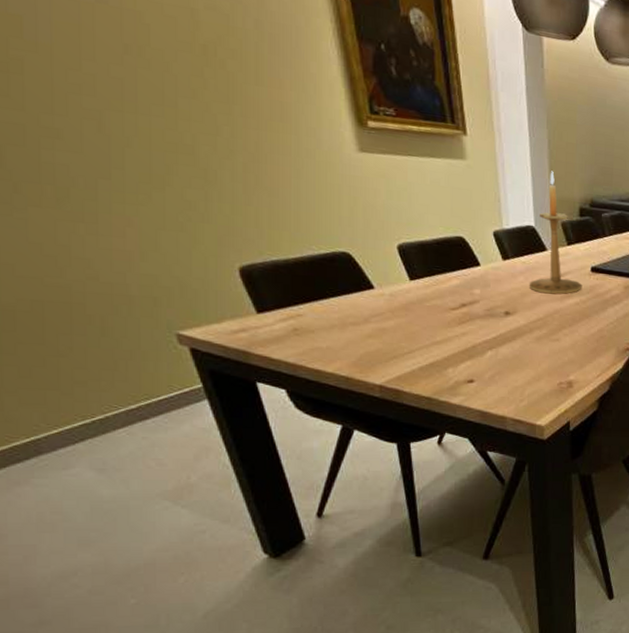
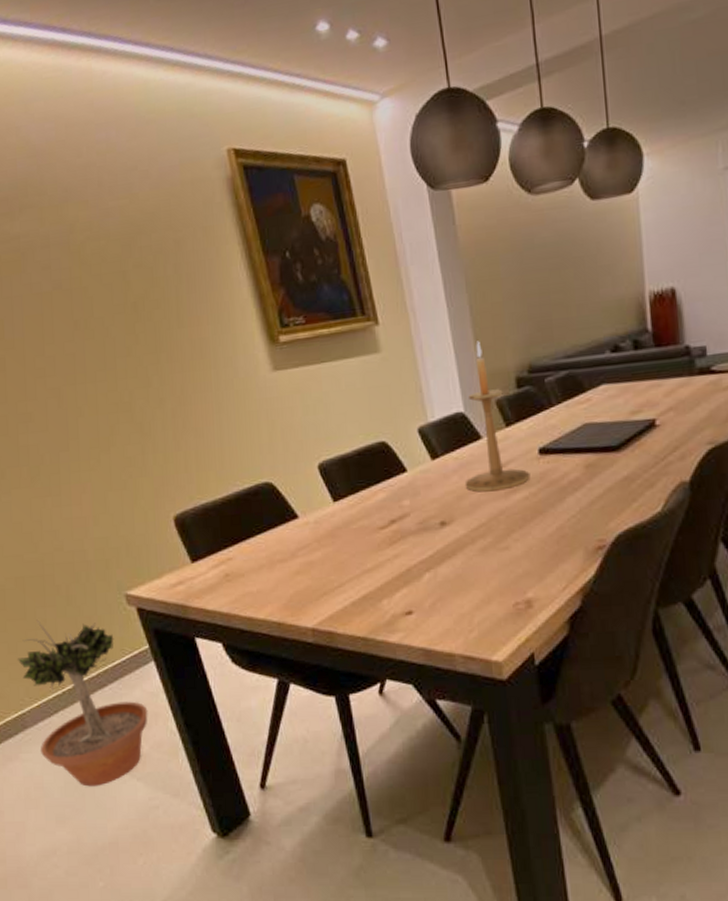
potted tree: none [30,346,198,512] -> present [17,619,148,787]

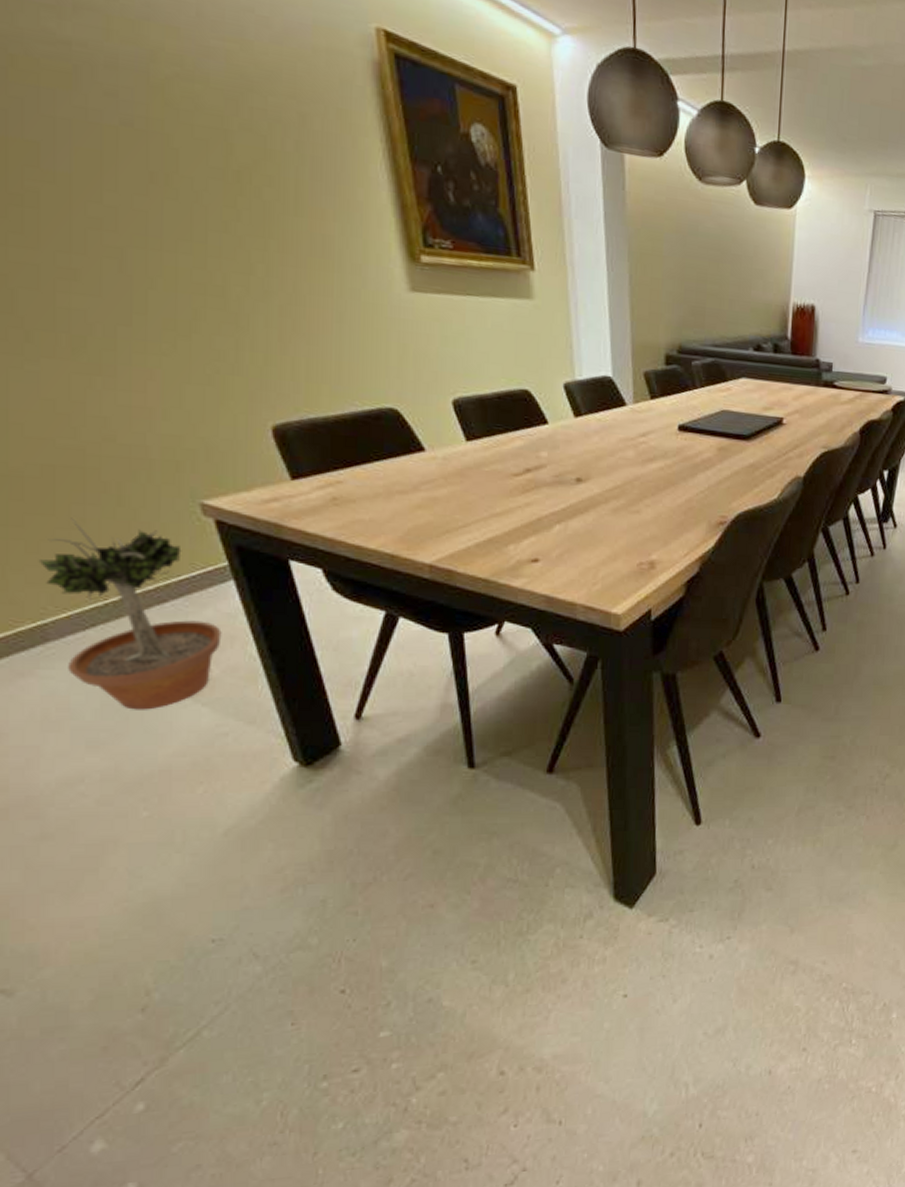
candlestick: present [466,341,530,493] -> none [606,311,668,458]

